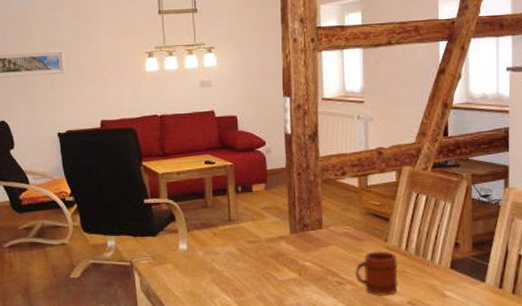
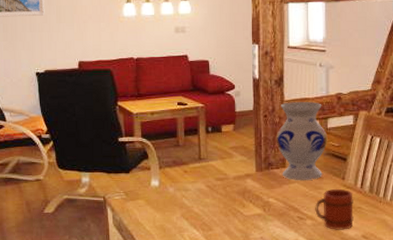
vase: none [311,157,368,243] -> present [276,102,328,181]

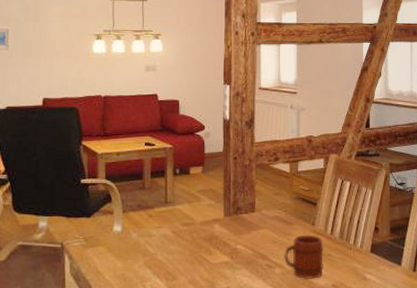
vase: present [276,102,328,181] -> none [245,144,298,227]

